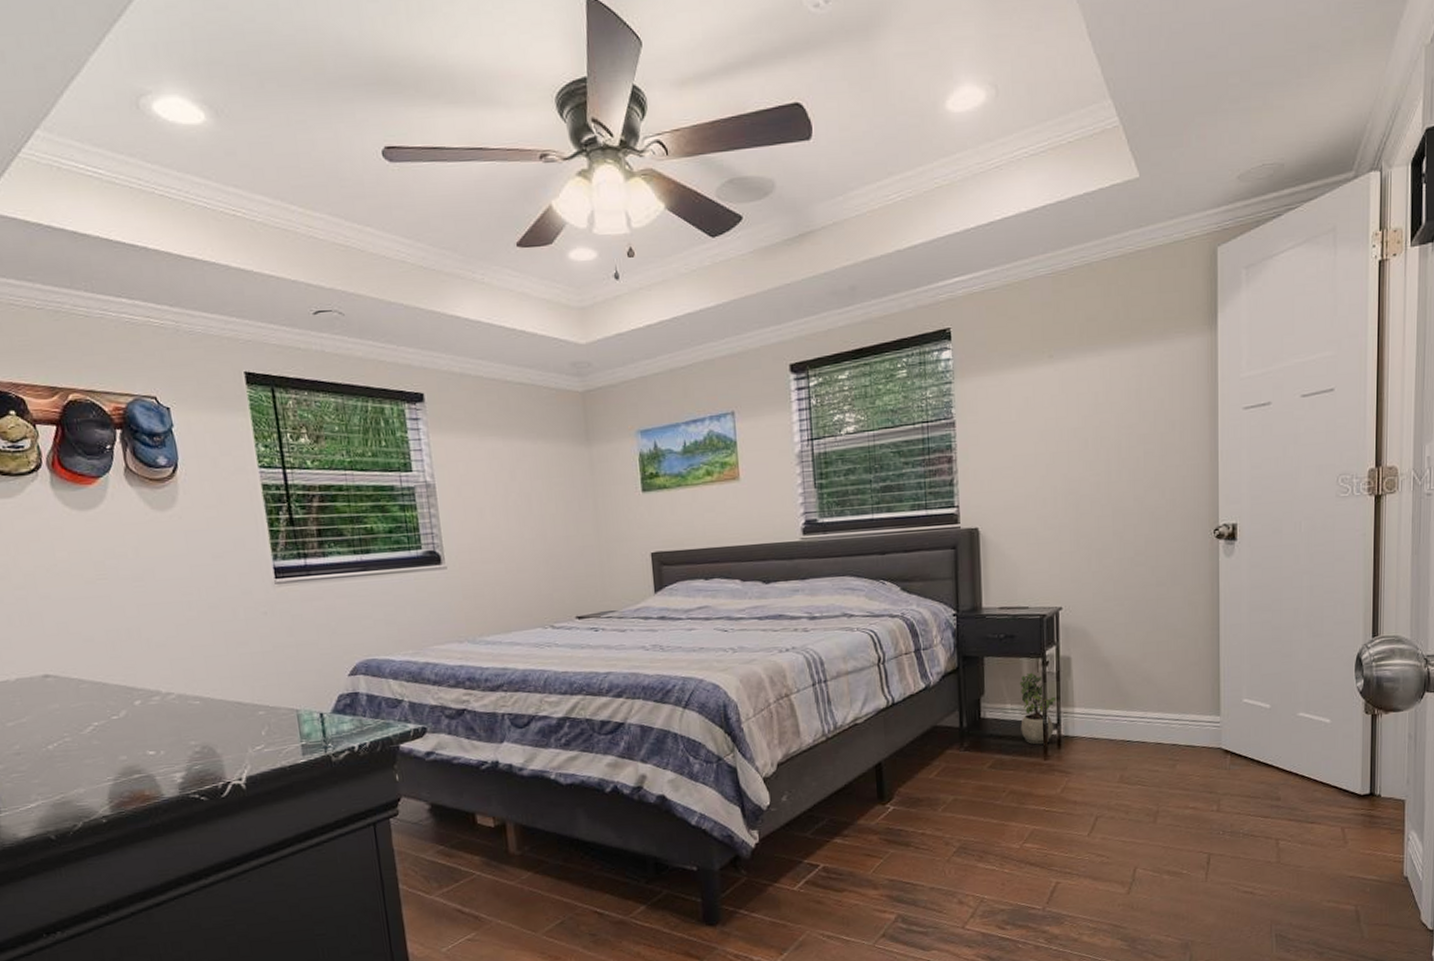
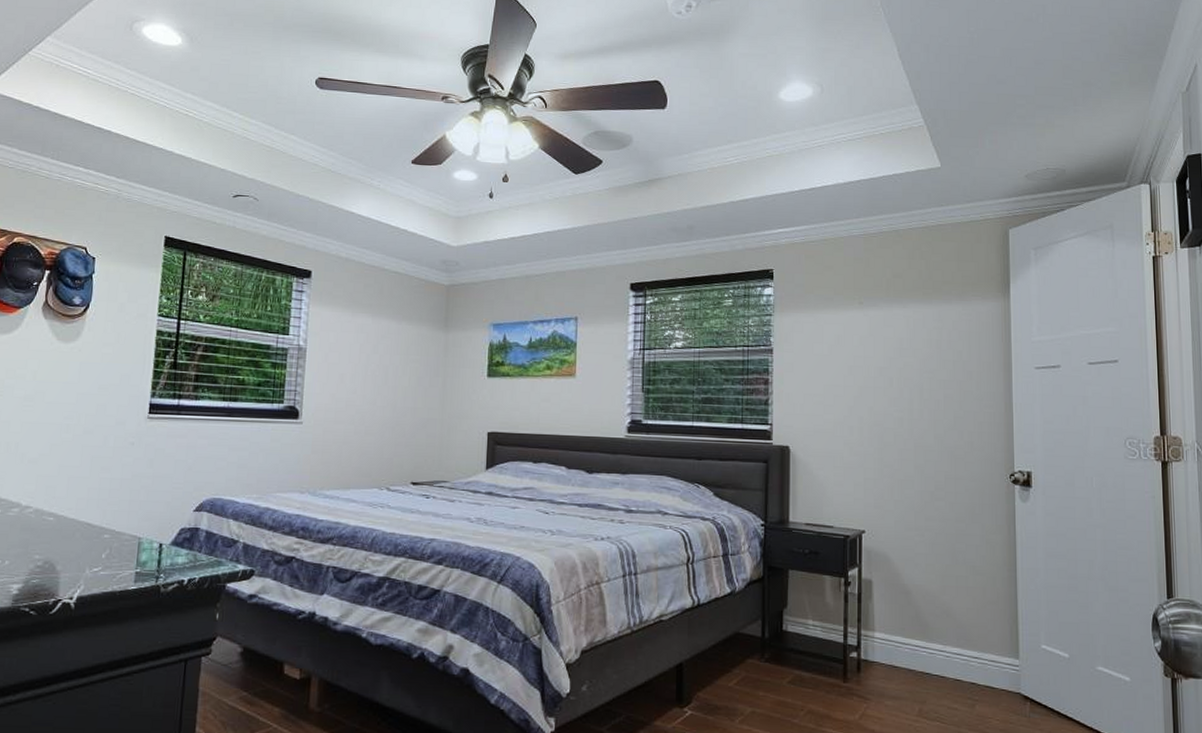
potted plant: present [1019,672,1057,745] -> none [821,590,857,666]

